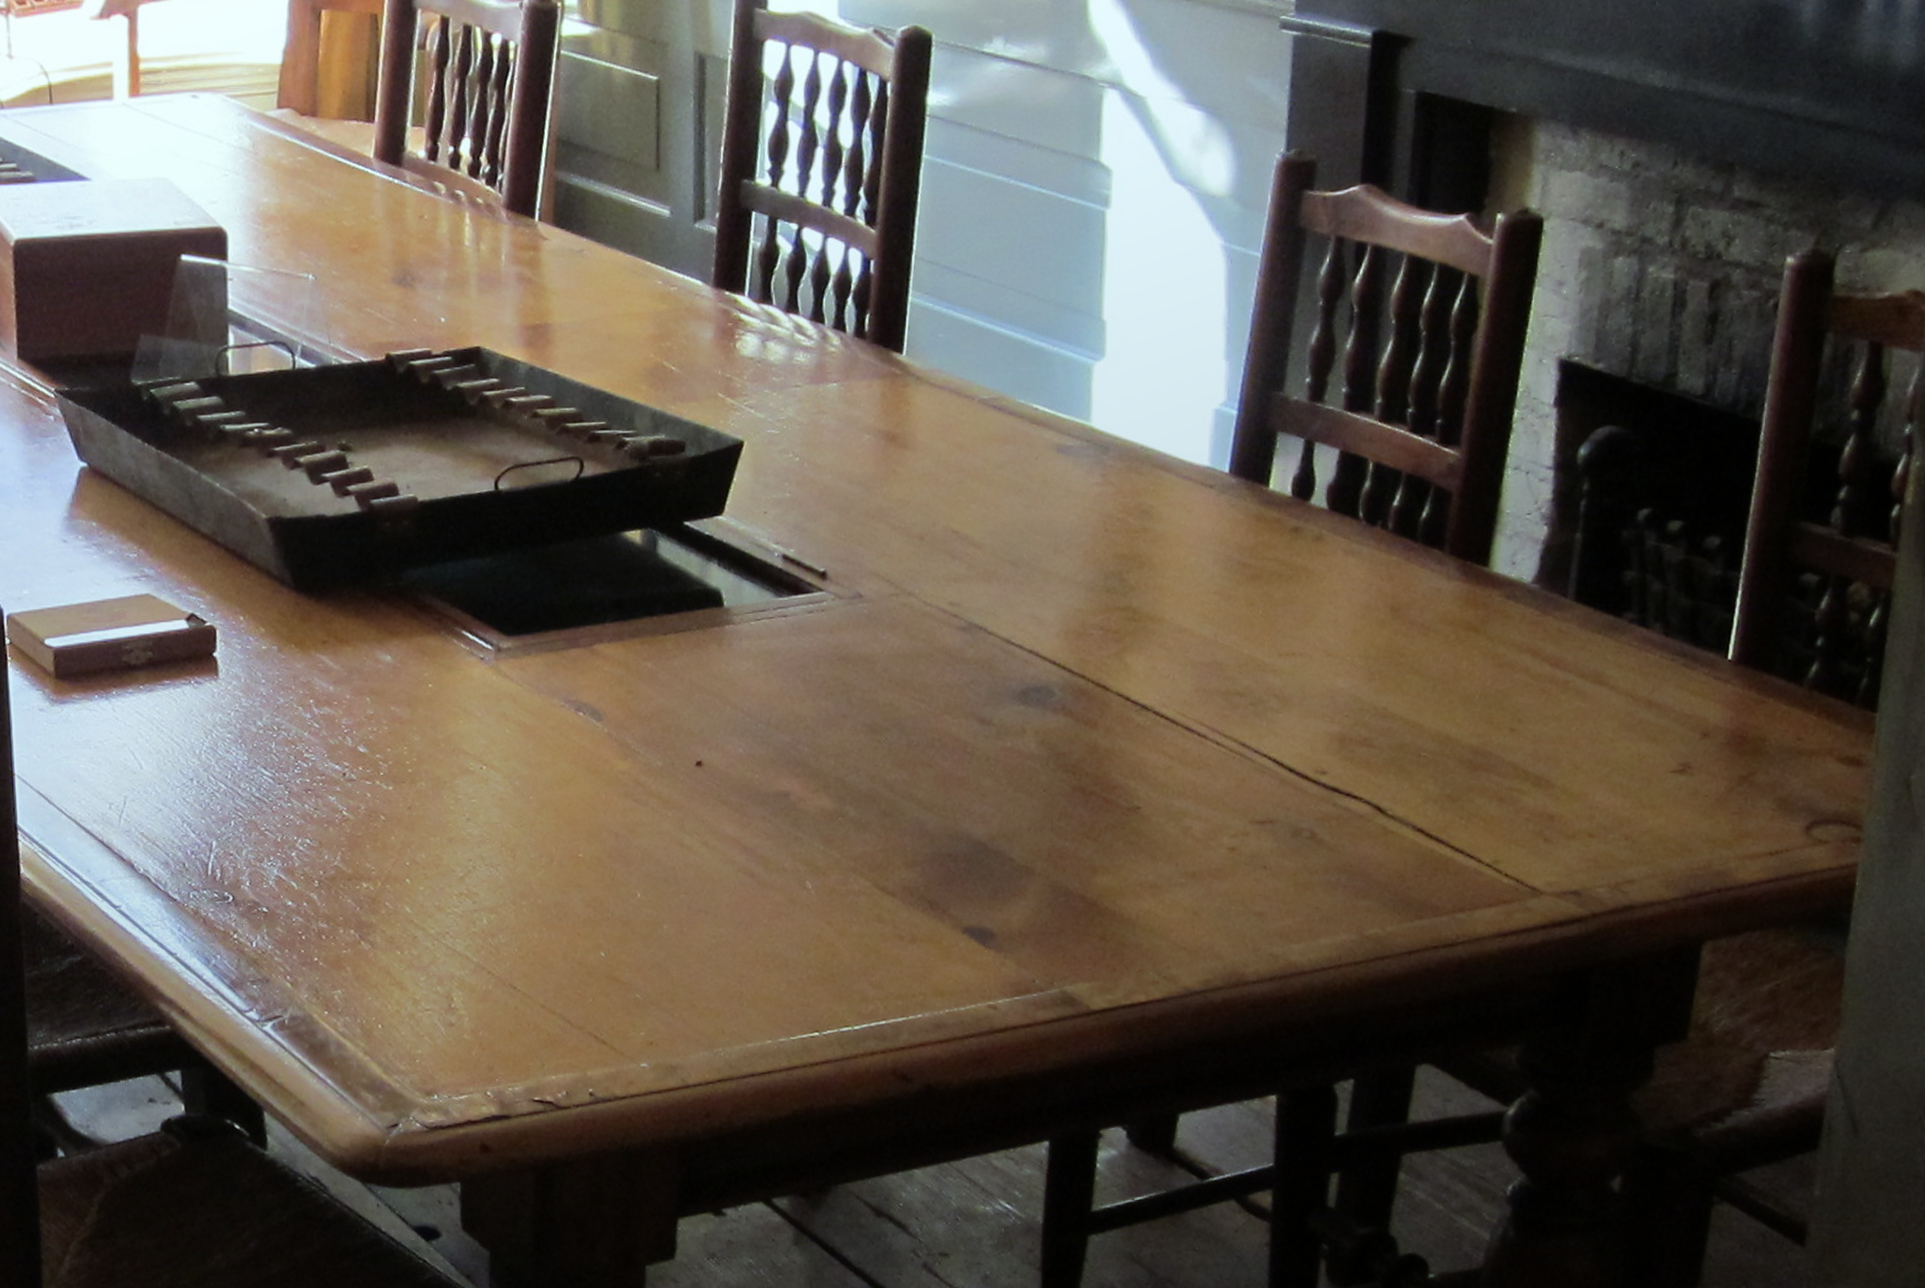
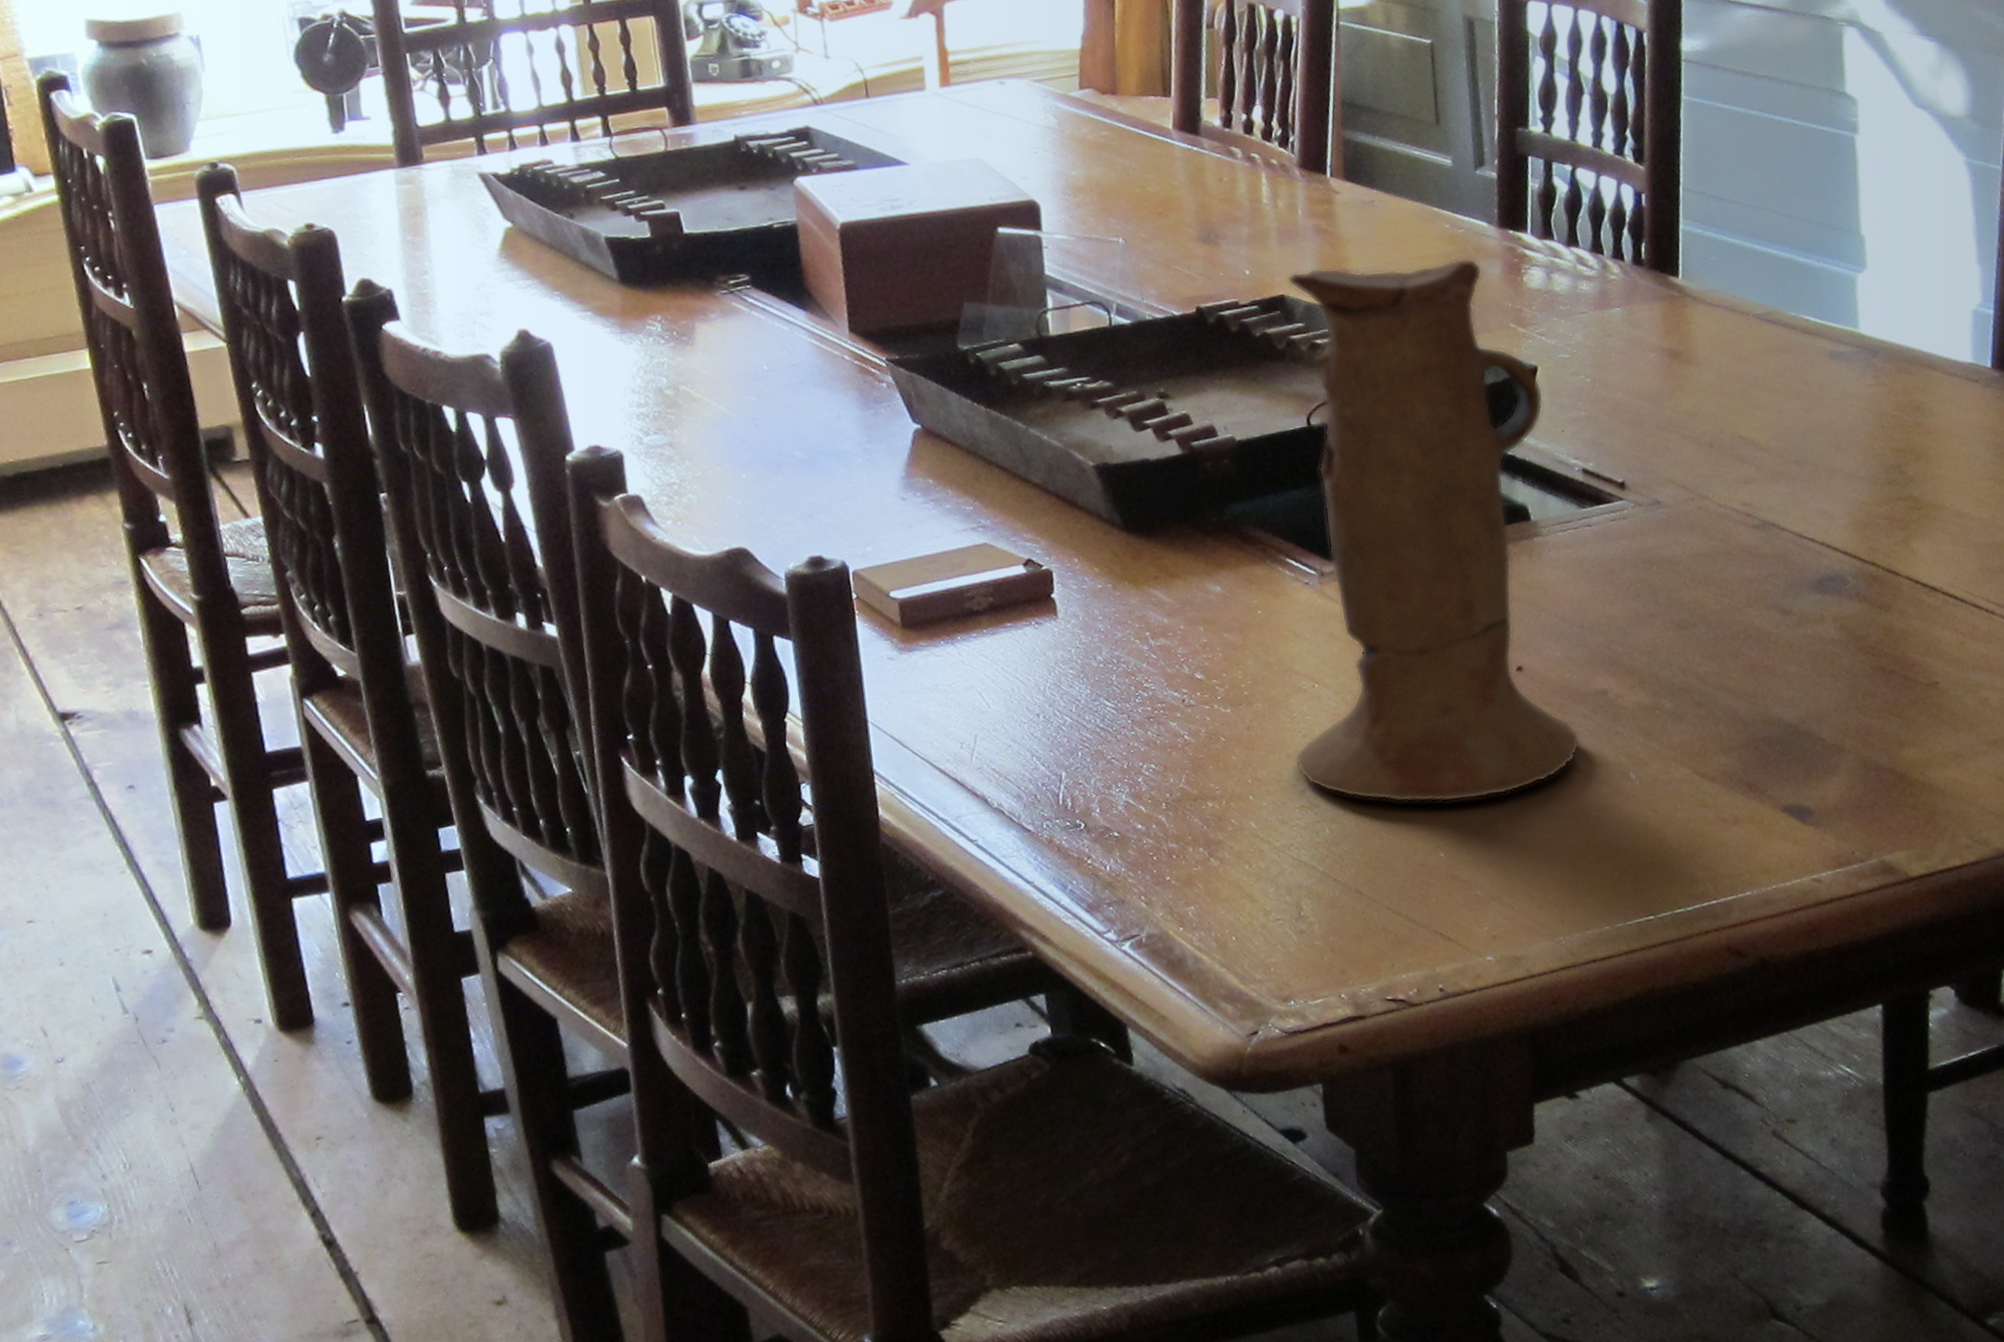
ceramic pitcher: none [456,318,757,899] -> present [1287,258,1581,803]

